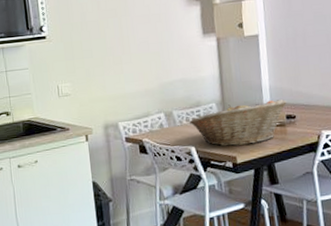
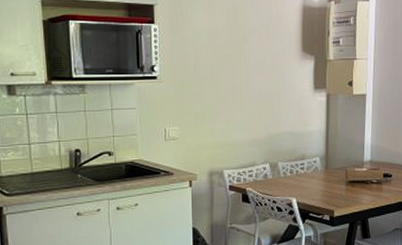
fruit basket: present [189,99,287,147] -> none [293,158,385,201]

